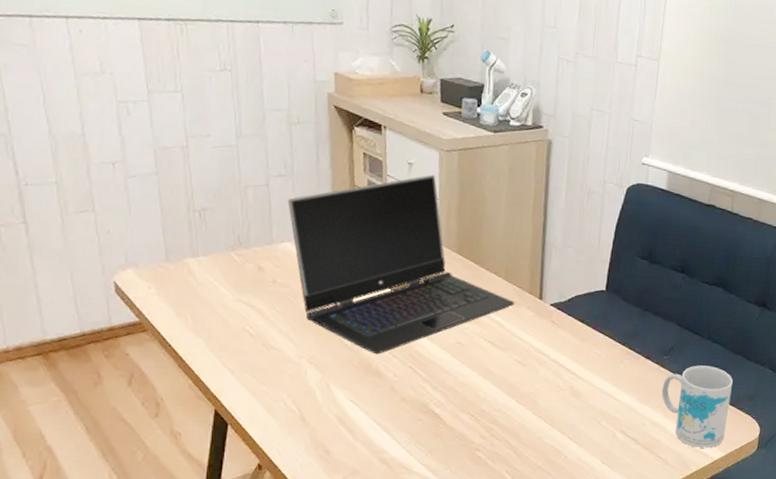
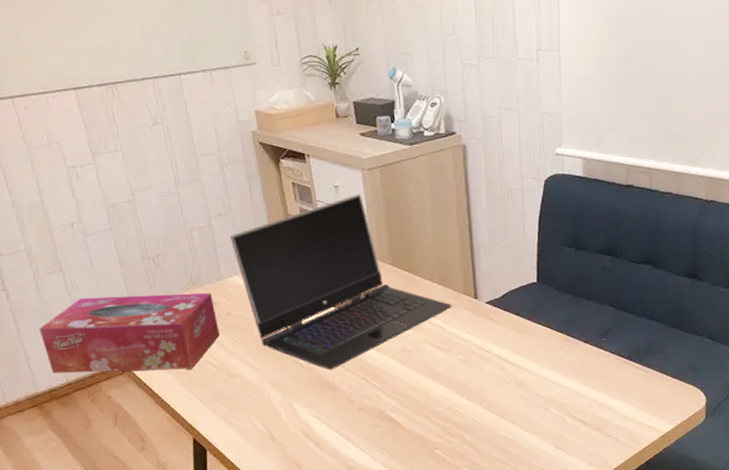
tissue box: none [57,243,262,335] -> present [39,292,220,374]
mug: present [661,365,733,448] -> none [604,342,673,423]

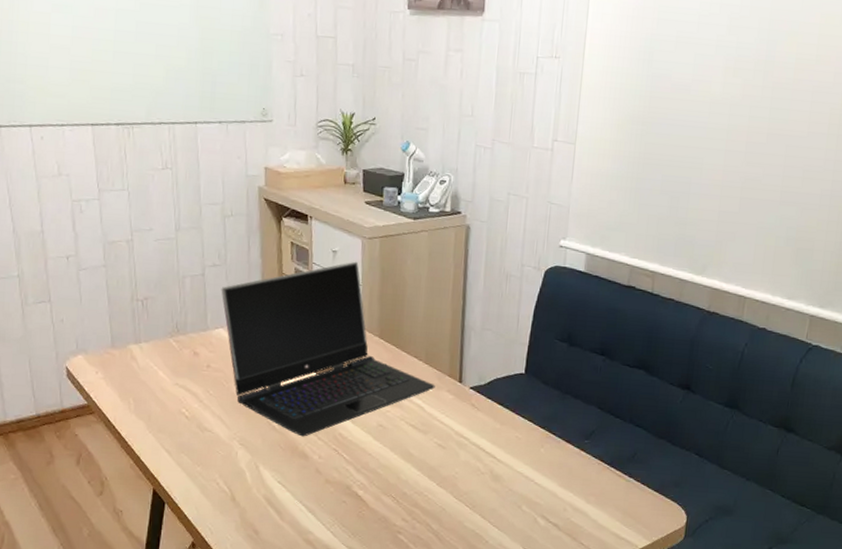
tissue box: present [39,292,220,374] -> none [17,331,197,417]

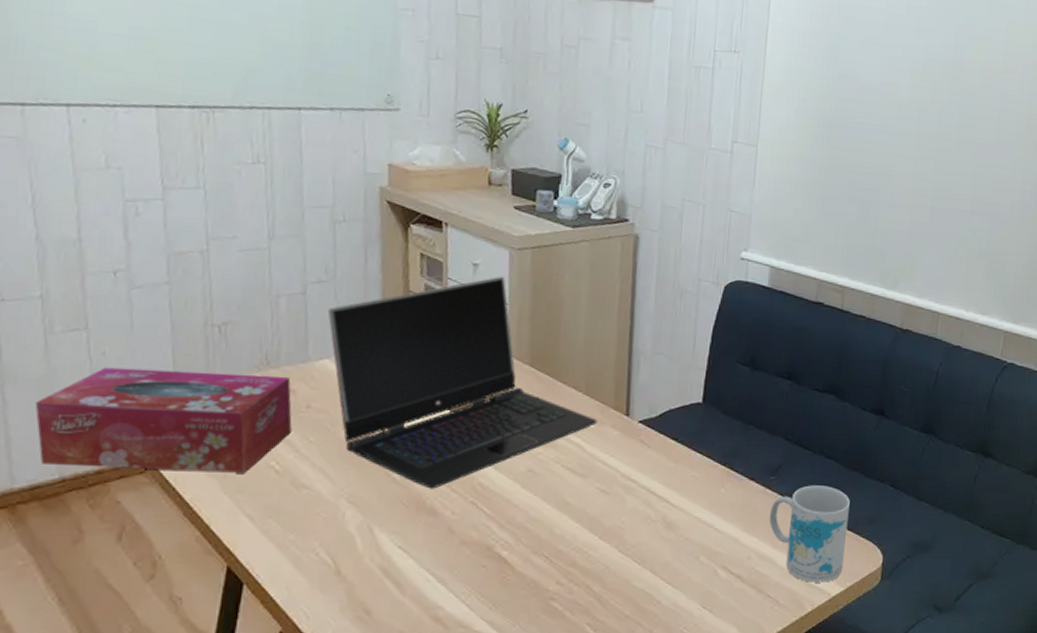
tissue box: none [17,331,197,417] -> present [34,367,292,473]
mug: none [583,449,657,536] -> present [769,485,850,583]

